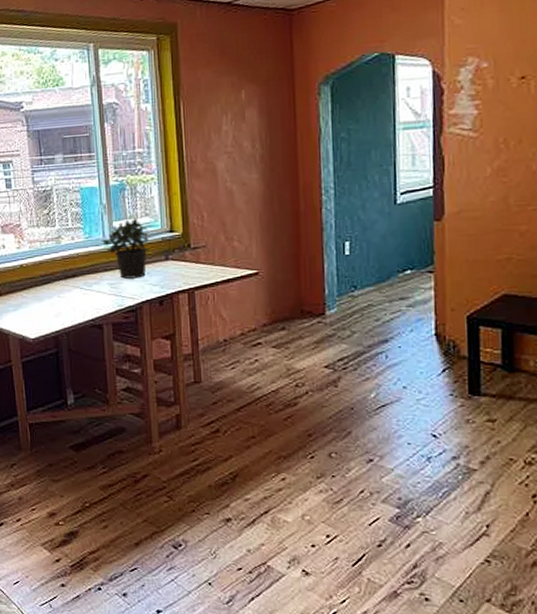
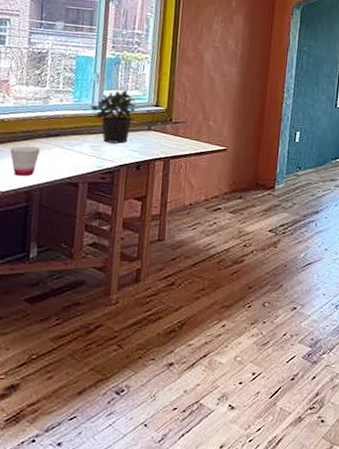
cup: none [33,290,61,321] -> present [10,146,41,176]

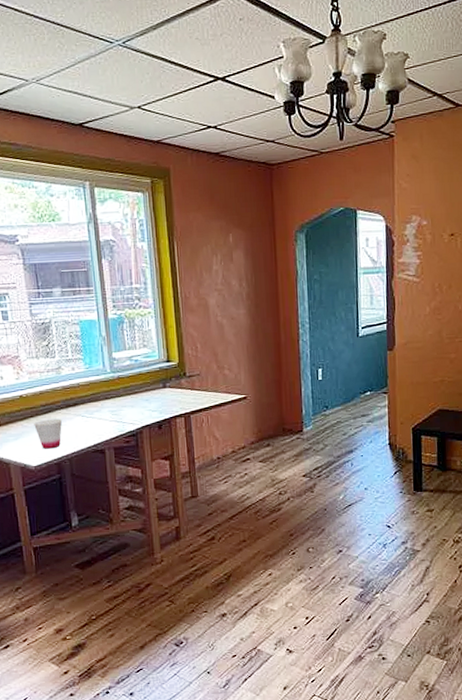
potted plant: present [90,89,136,144] -> none [102,349,148,406]

